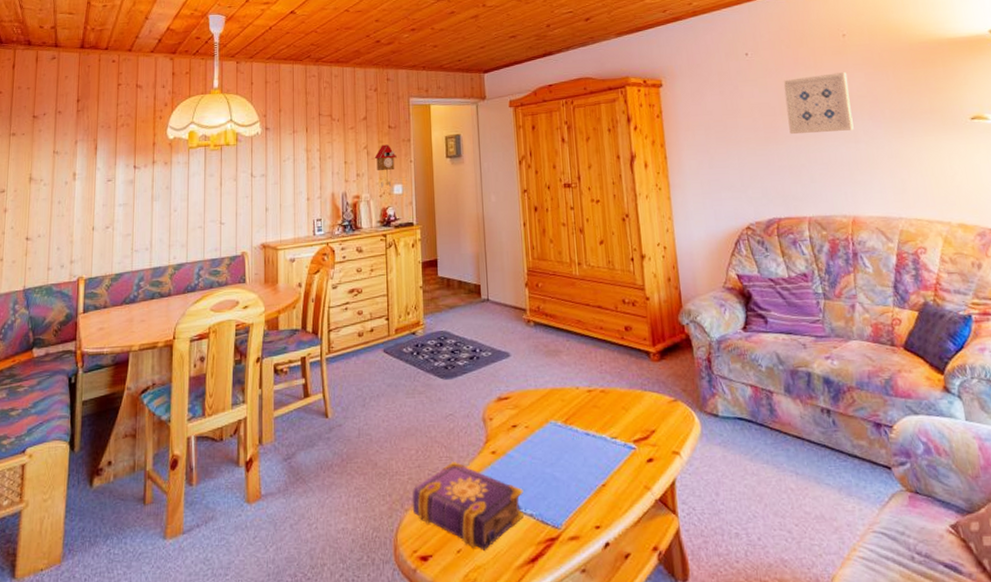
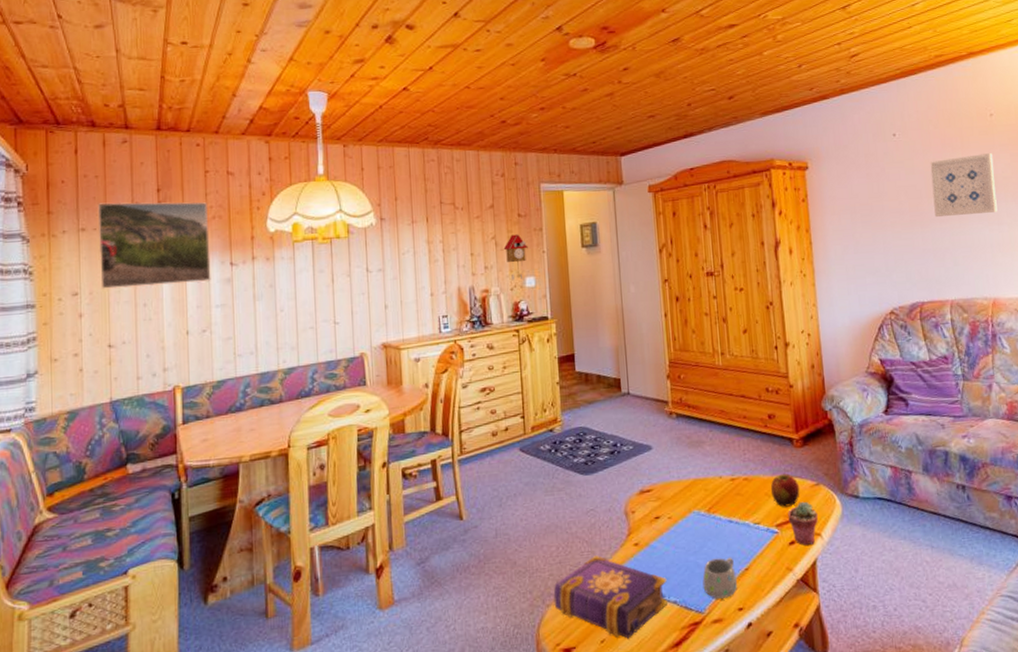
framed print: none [24,110,118,187] -> present [97,202,211,289]
mug: none [559,471,594,515] -> present [702,557,737,599]
apple: none [627,388,658,422] -> present [770,473,800,507]
potted succulent: none [645,417,677,465] -> present [788,501,818,546]

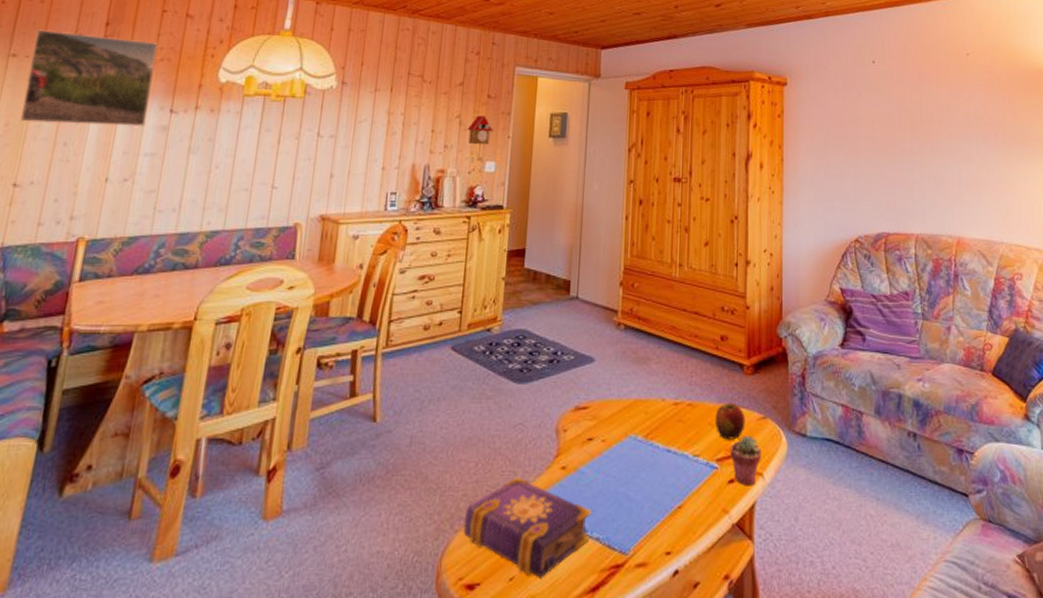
mug: present [702,557,737,599] -> none [630,491,668,539]
wall art: present [930,153,998,218] -> none [906,91,968,150]

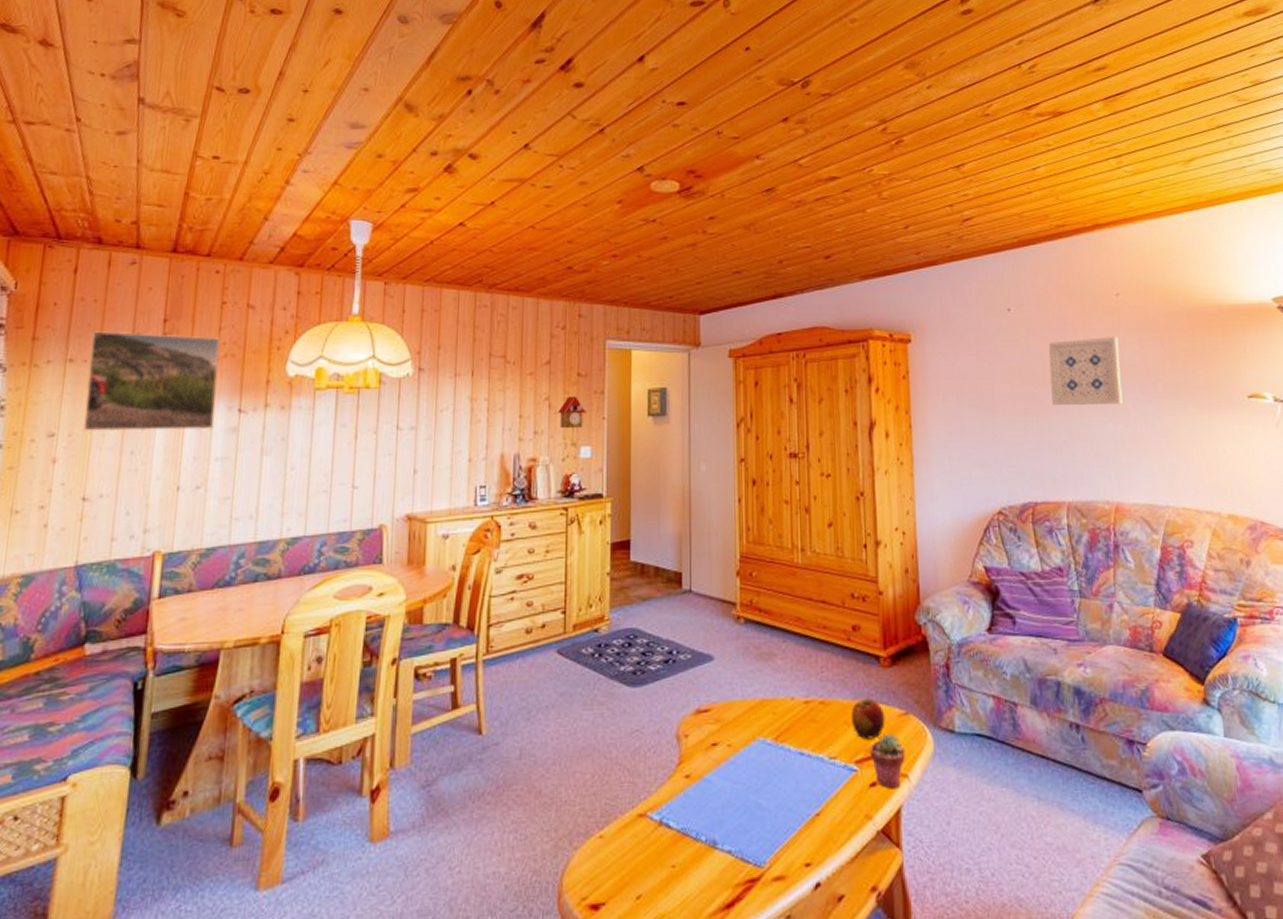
book: present [463,477,592,578] -> none [583,788,721,896]
wall art: none [906,91,968,150] -> present [1048,337,1123,406]

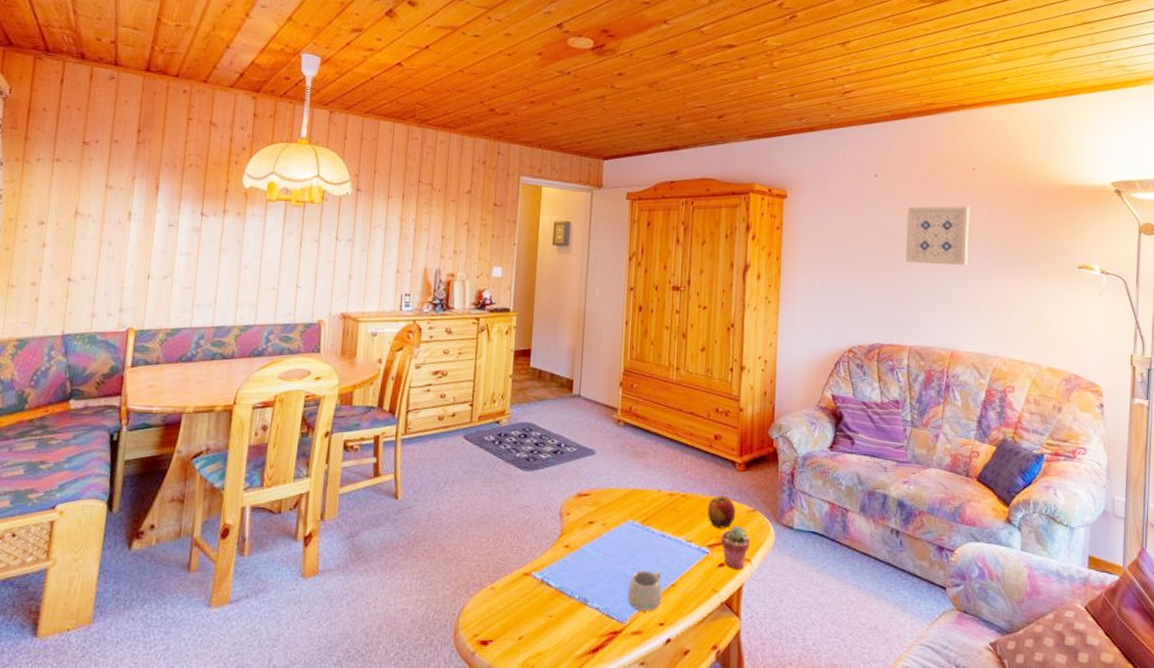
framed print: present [82,331,220,431] -> none [68,136,186,228]
cuckoo clock: present [557,396,586,449] -> none [475,223,500,268]
mug: none [764,798,805,850] -> present [627,570,662,611]

